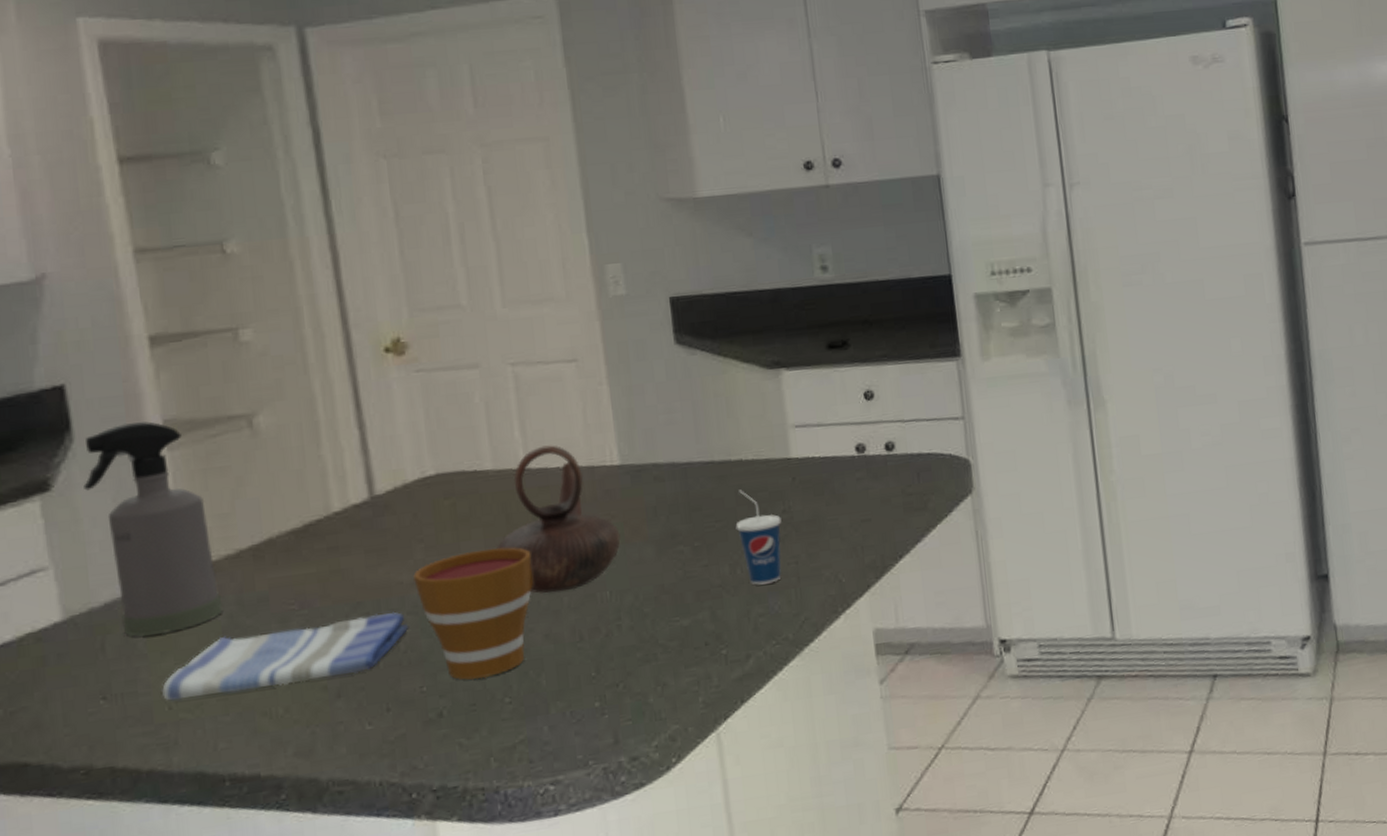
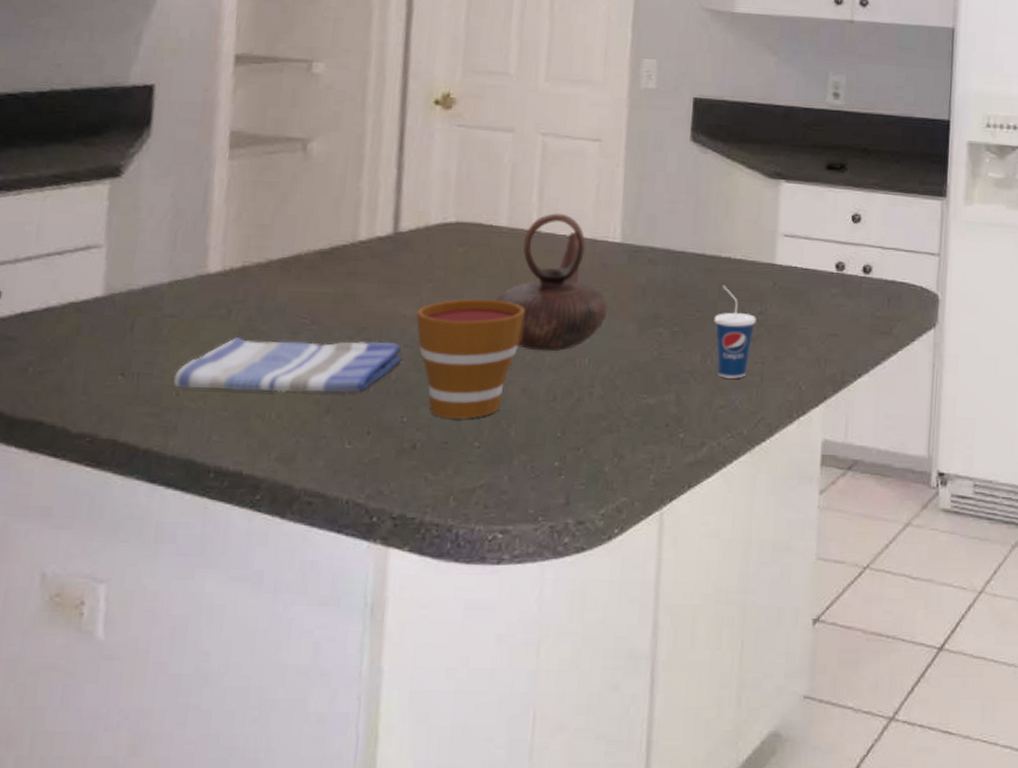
spray bottle: present [84,421,223,637] -> none [149,128,250,326]

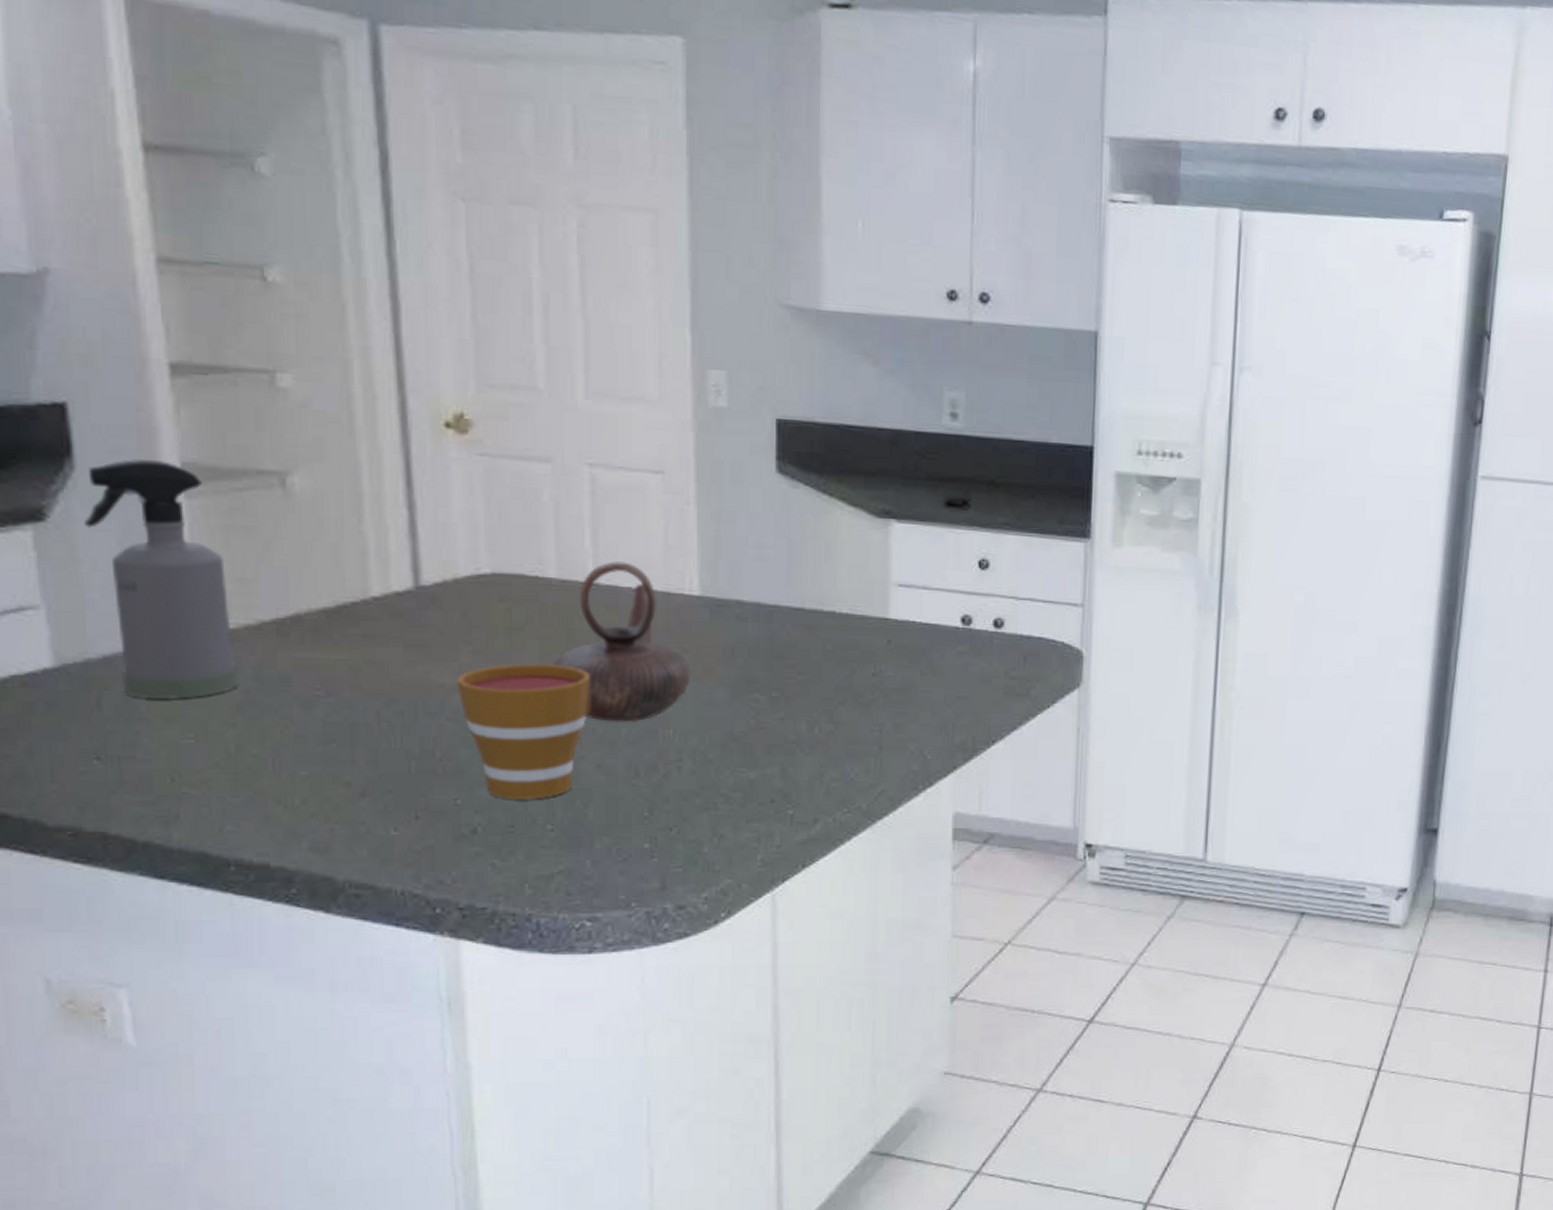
spray bottle: none [149,128,250,326] -> present [84,459,239,700]
dish towel: present [173,337,404,393] -> none [164,713,448,775]
cup: present [713,285,757,379] -> none [819,644,870,748]

